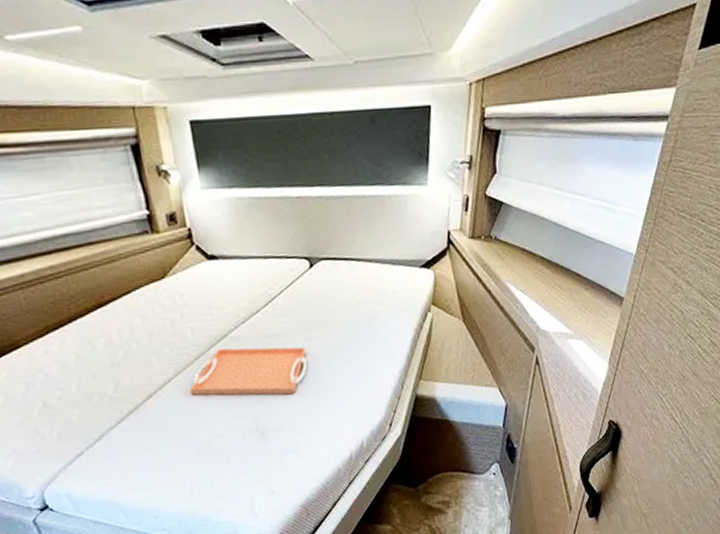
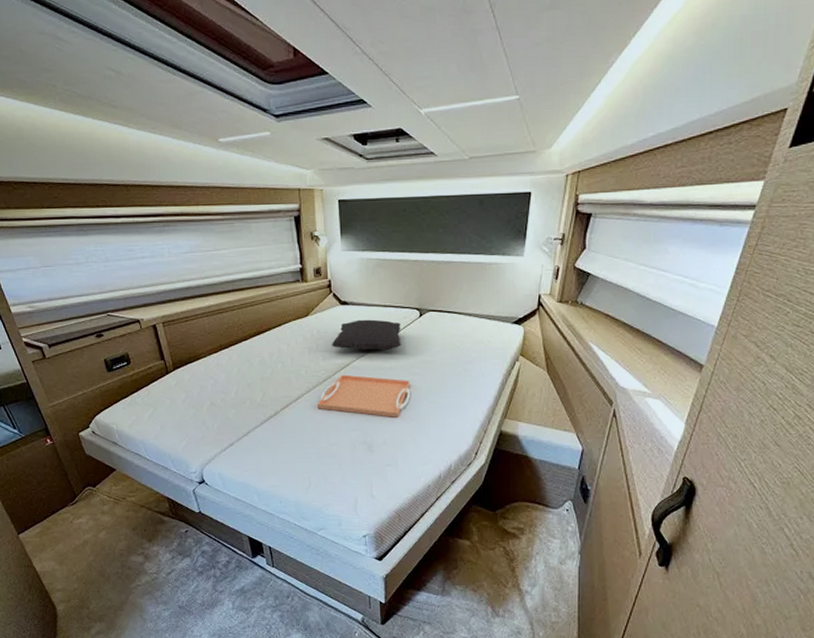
pillow: none [201,275,291,317] -> present [332,319,402,351]

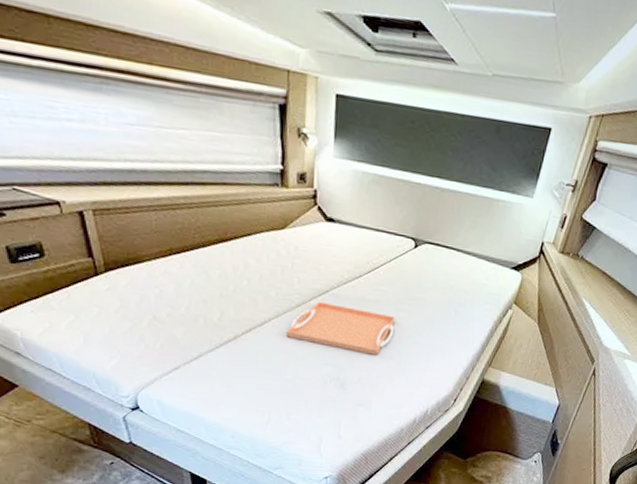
pillow: present [332,319,402,351] -> none [310,241,393,280]

